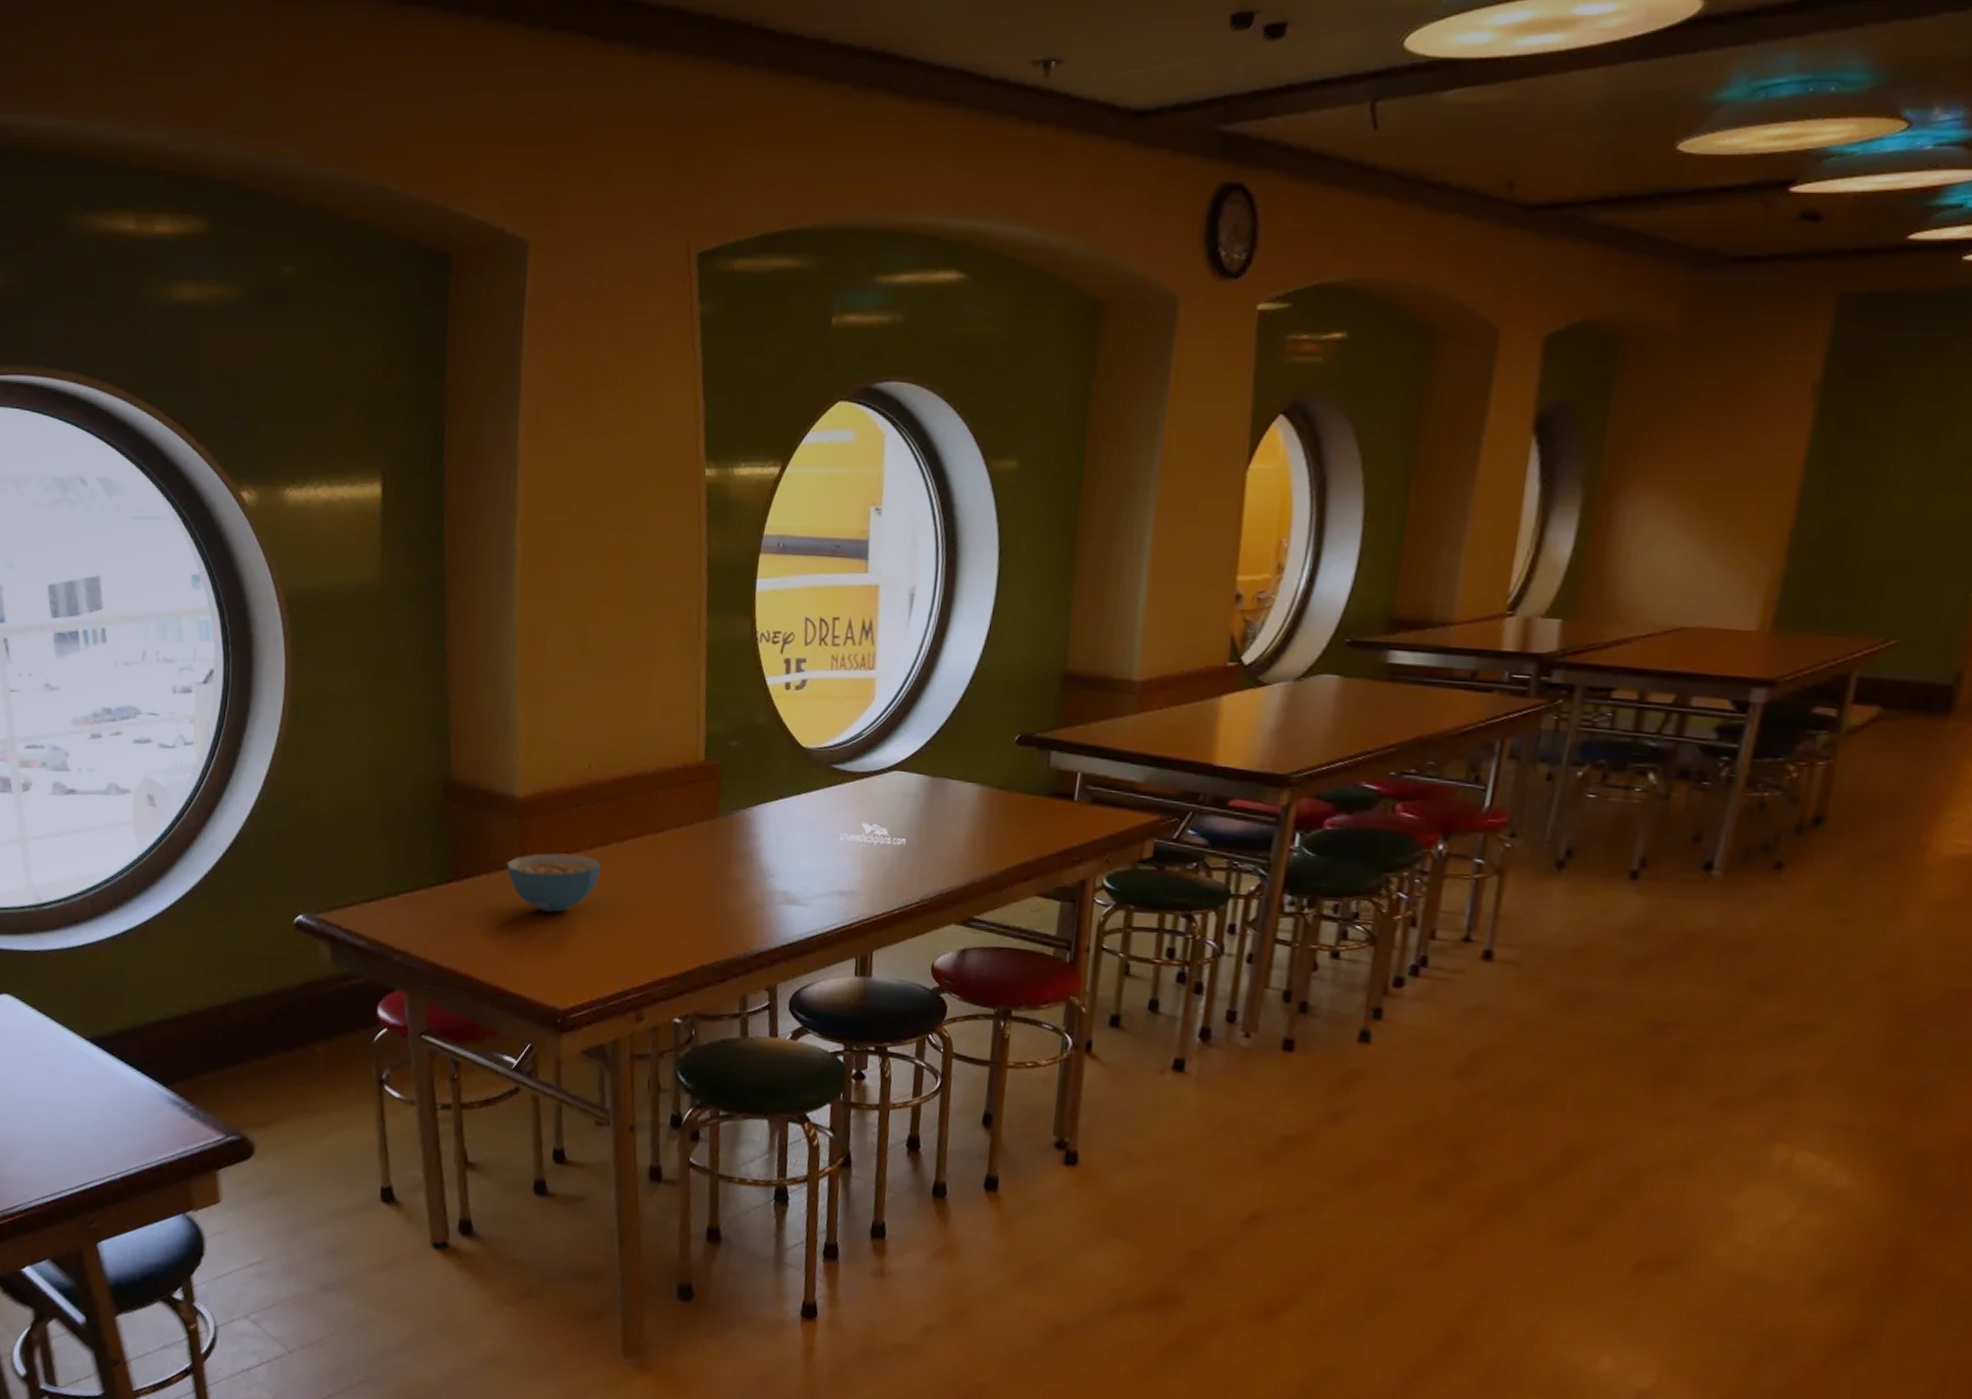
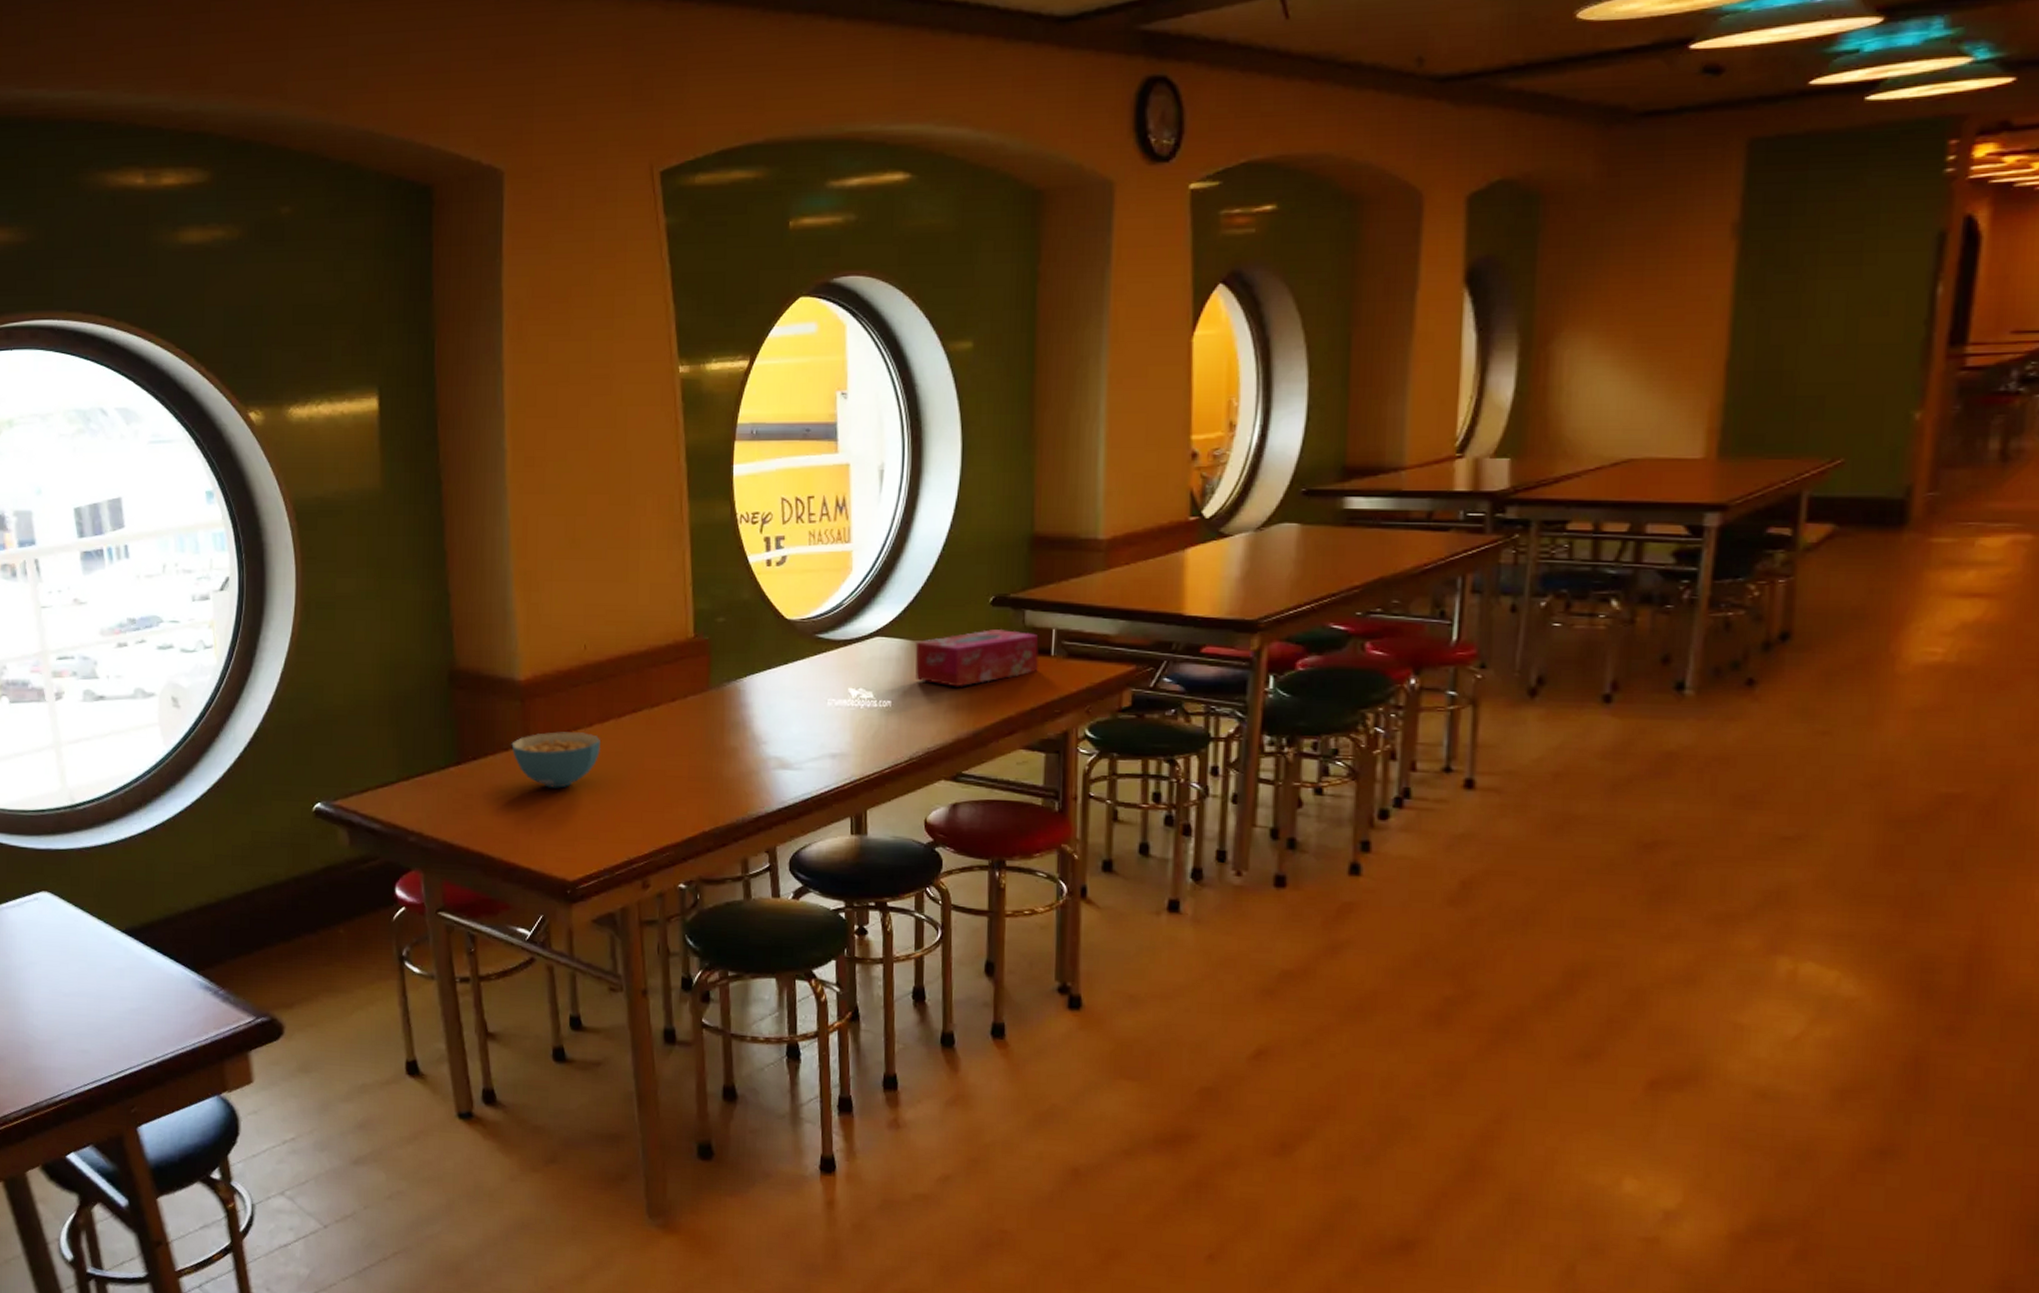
tissue box: none [932,769,1063,829] -> present [915,629,1039,687]

